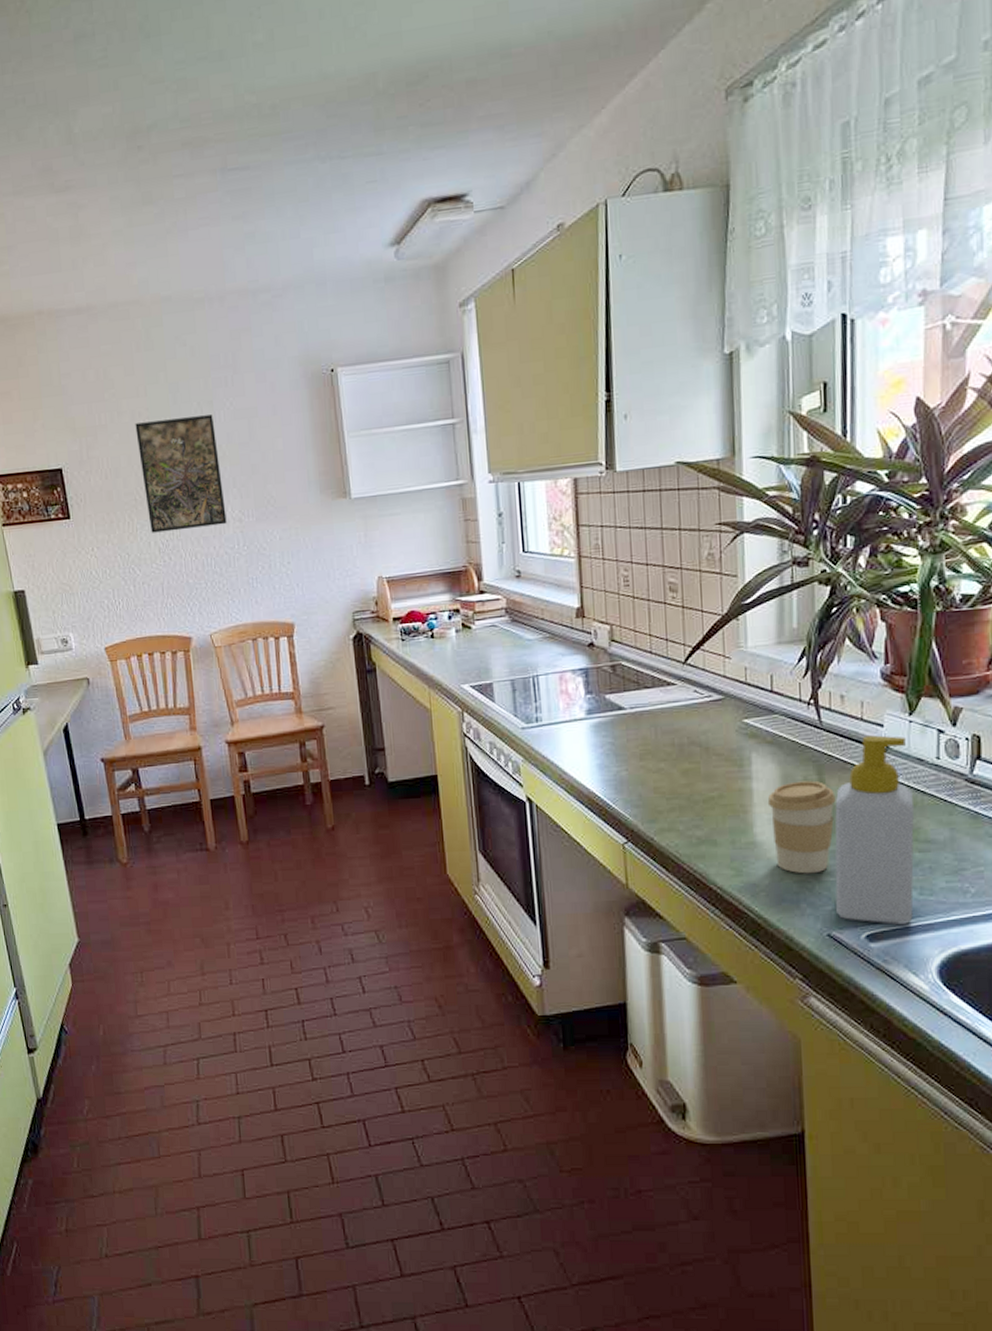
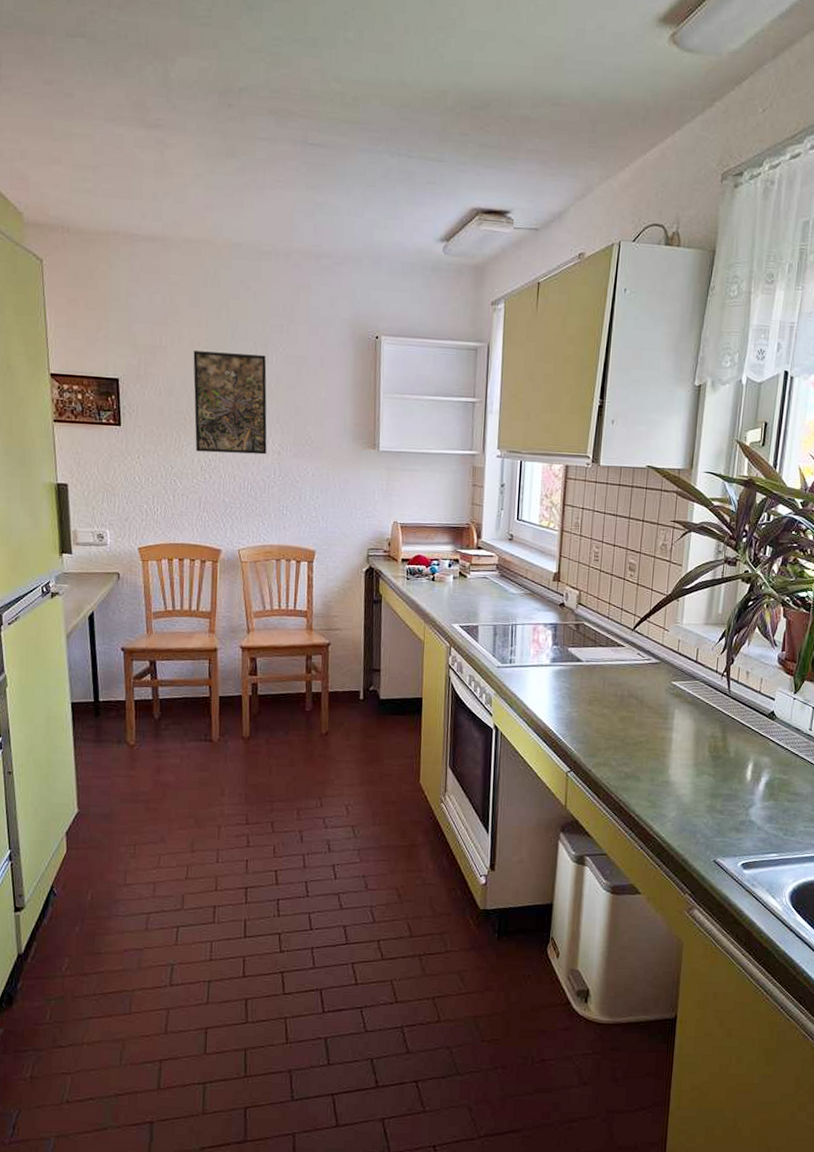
coffee cup: present [767,780,836,874] -> none [682,736,733,811]
soap bottle: present [835,735,915,924] -> none [721,706,790,857]

